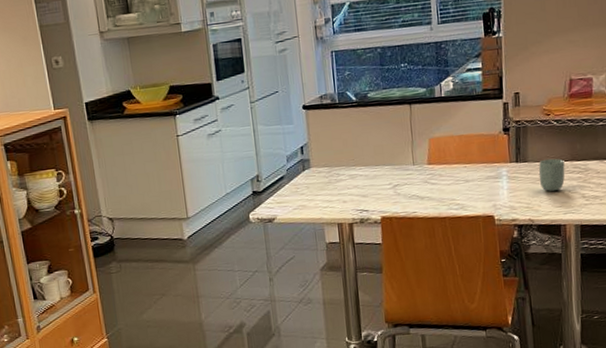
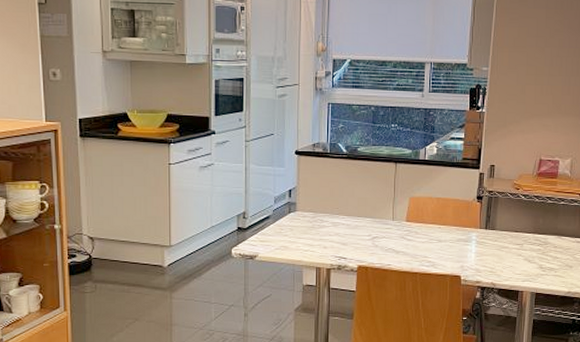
cup: present [538,158,565,192] -> none [504,229,528,260]

